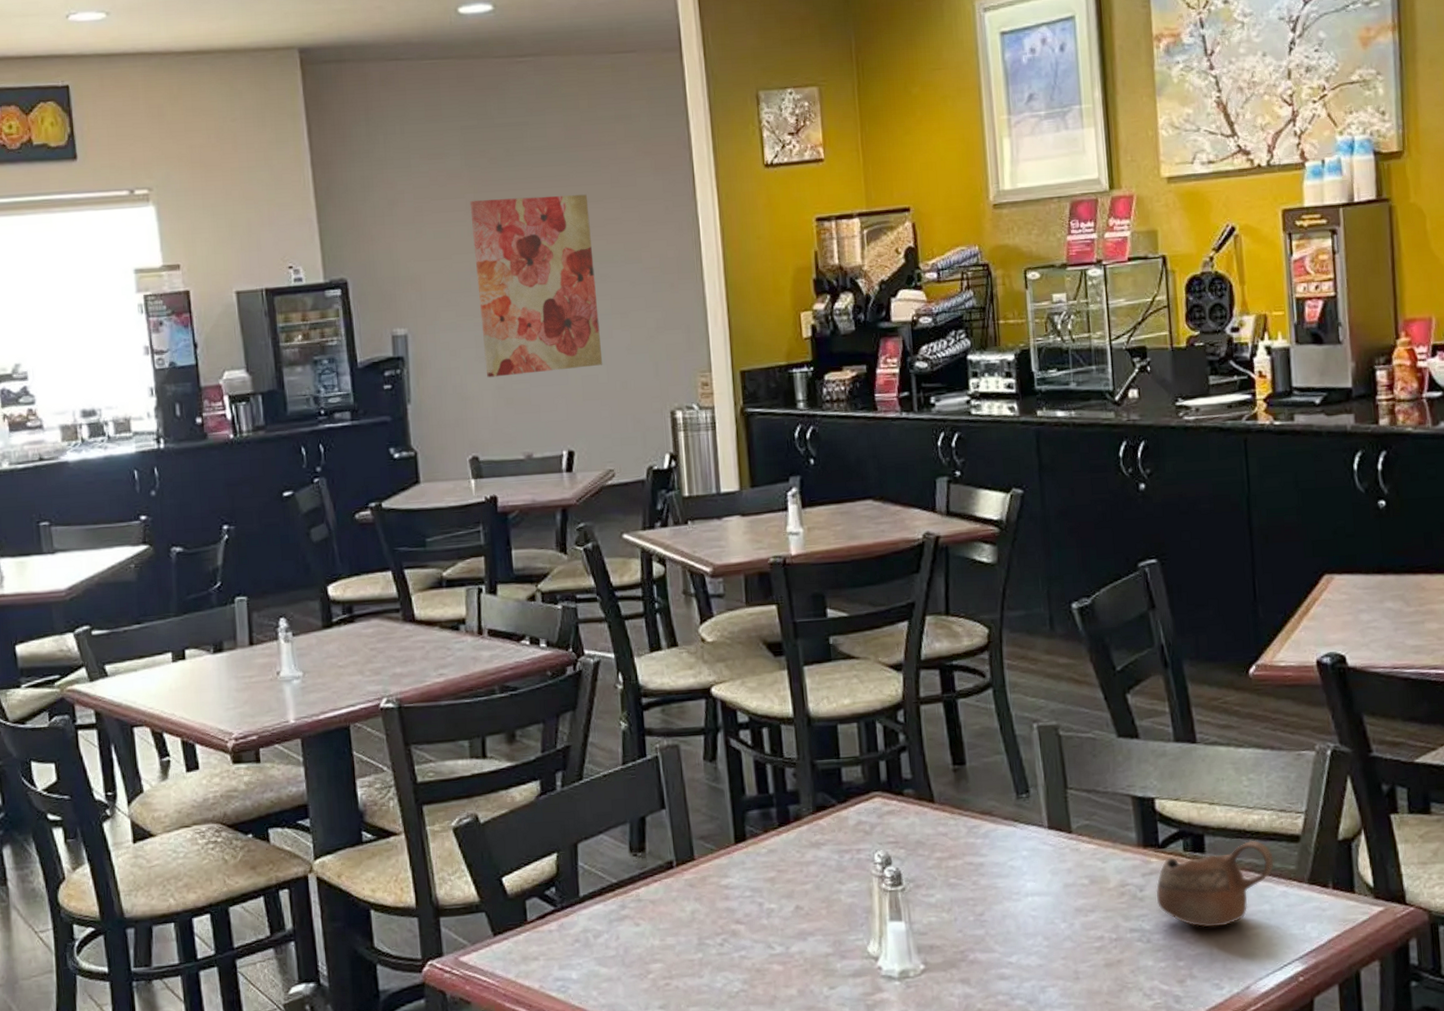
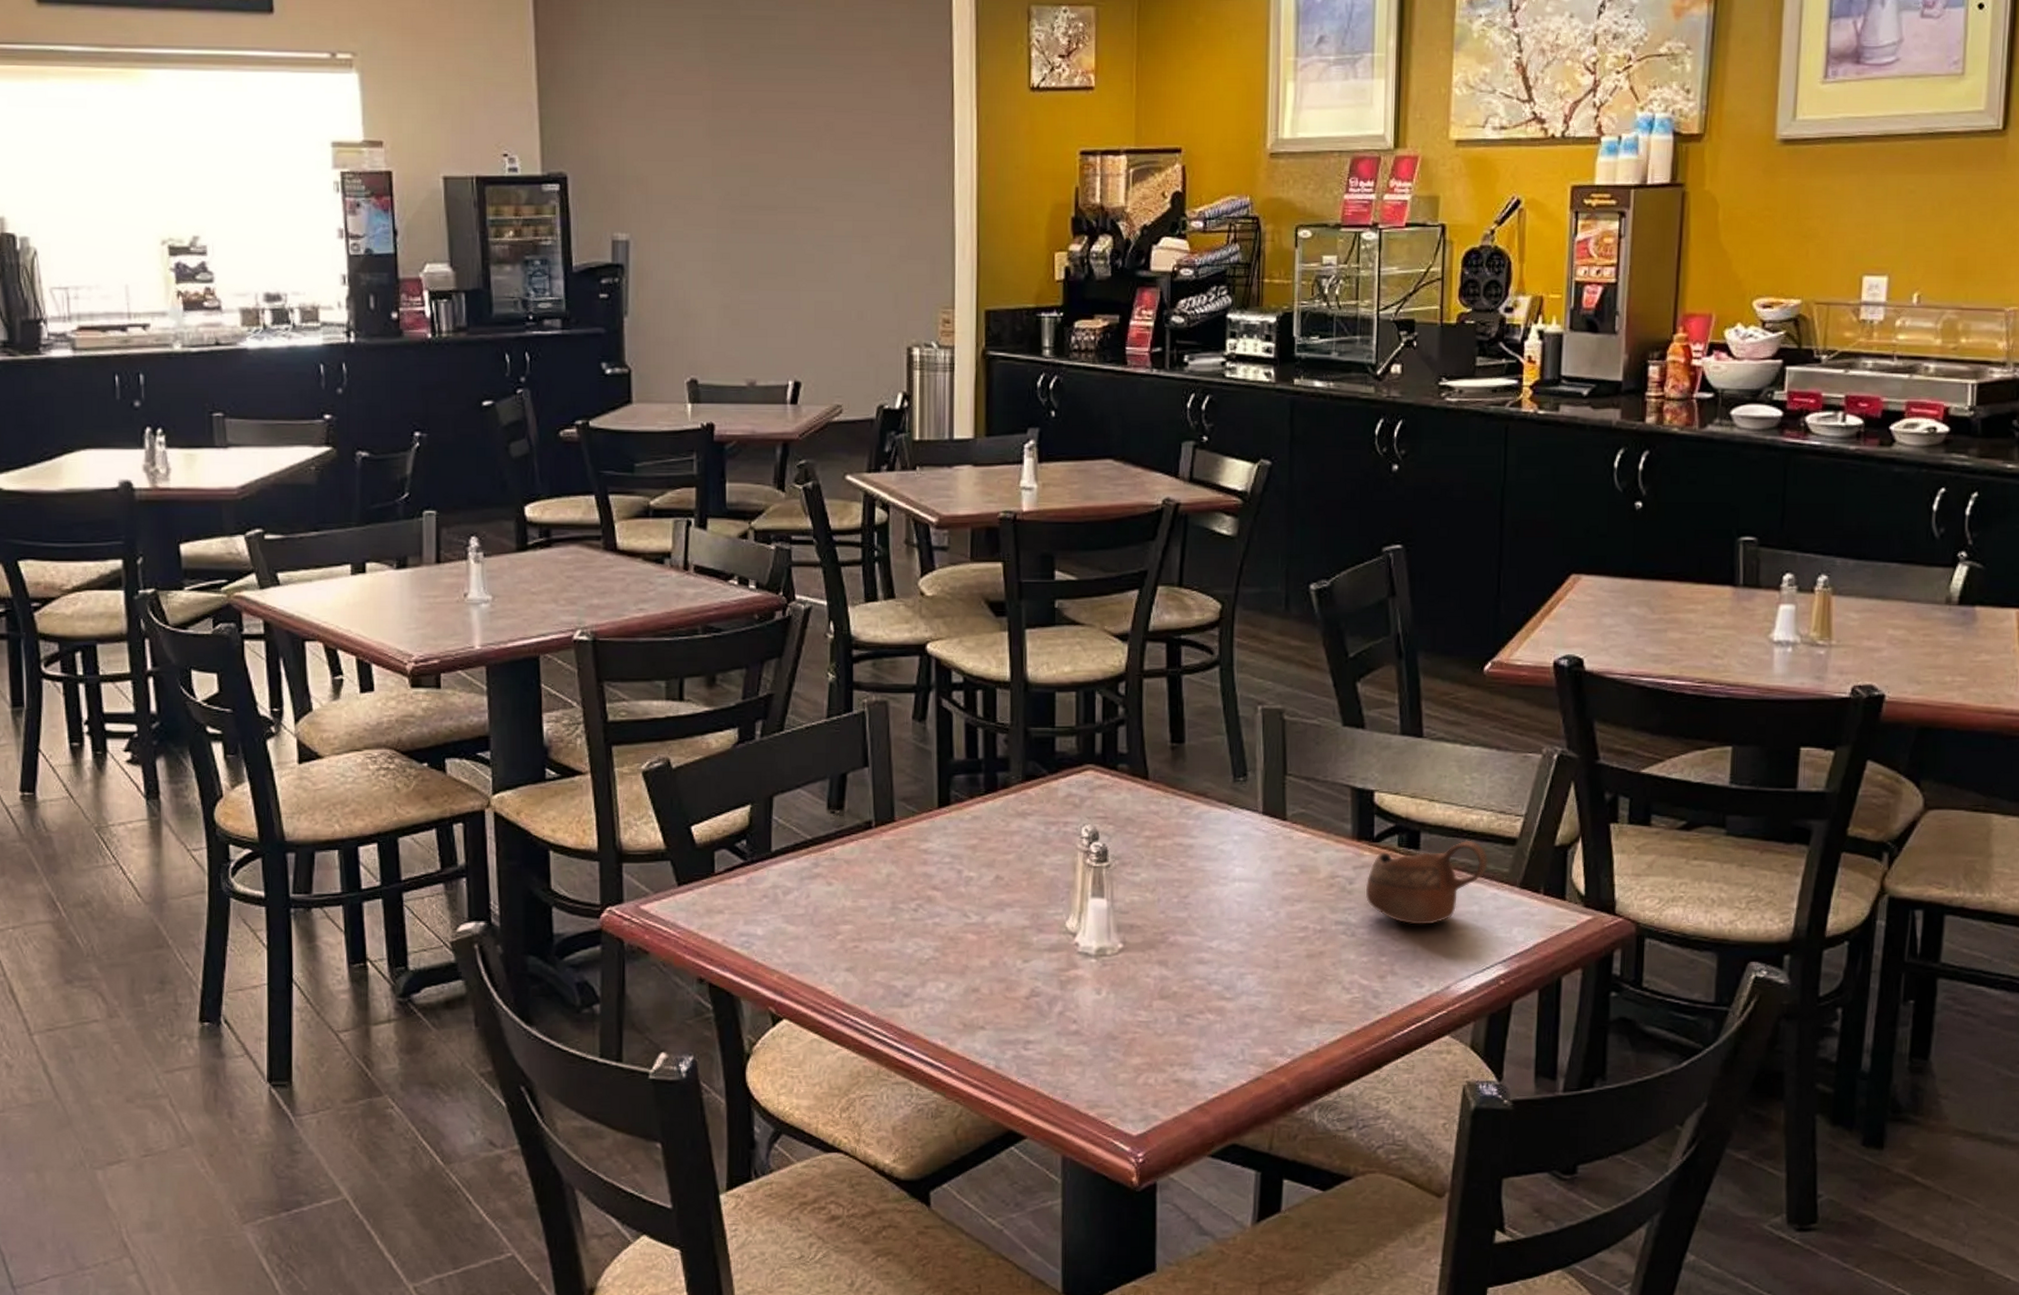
wall art: present [470,194,603,378] -> none [707,98,839,295]

